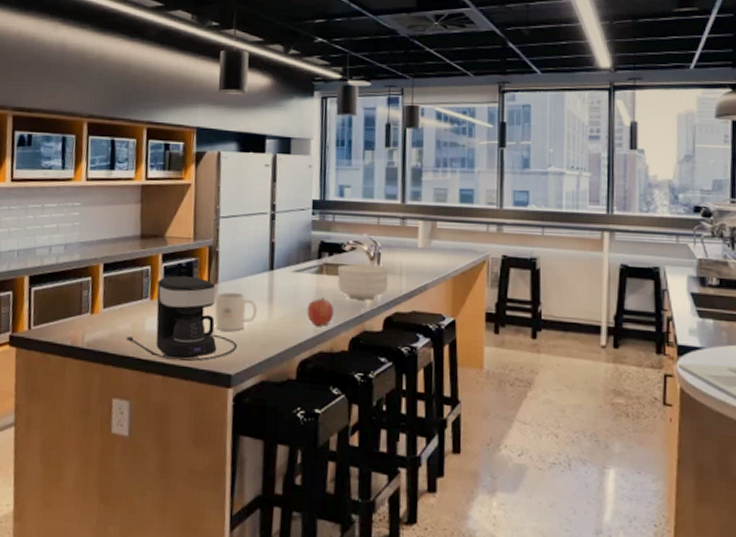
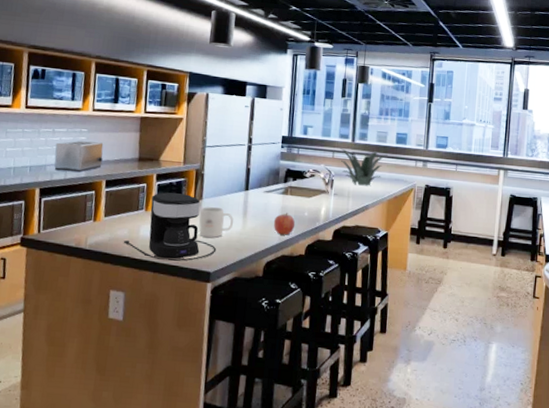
toaster: none [44,217,100,255] -> present [54,140,104,173]
bowl: present [337,263,389,300] -> none [299,187,340,216]
plant: none [387,212,449,260] -> present [340,148,388,186]

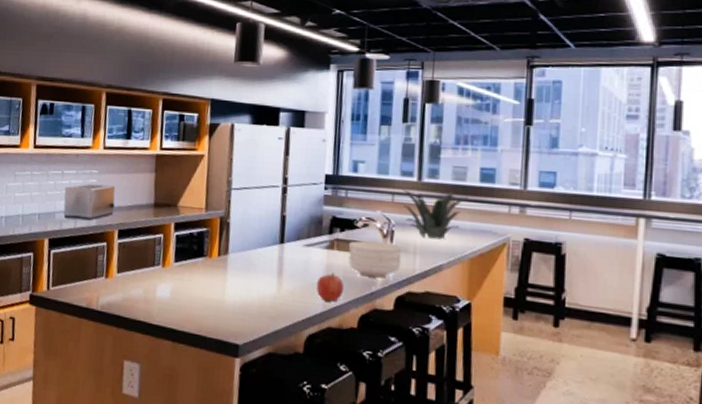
coffee maker: present [123,192,217,262] -> none [138,245,246,330]
mug: present [198,206,233,238] -> none [224,263,266,302]
bowl: none [299,187,340,216] -> present [348,240,402,278]

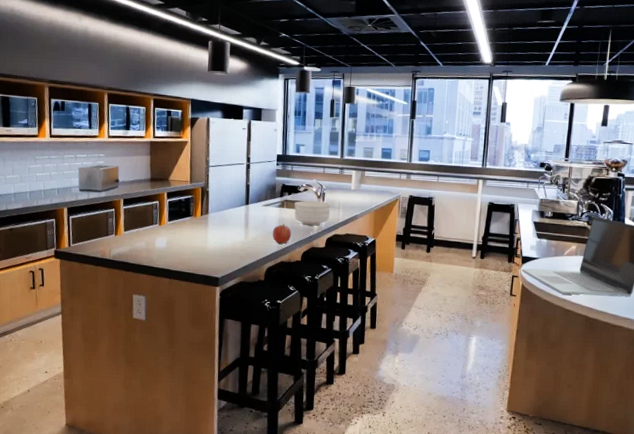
plant: present [402,189,468,240] -> none [330,164,374,198]

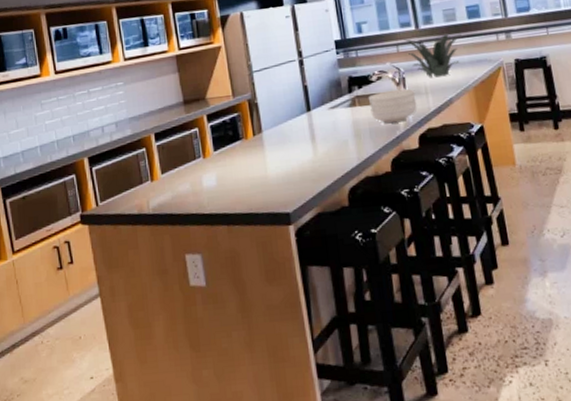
toaster: present [77,164,120,193] -> none [93,93,147,134]
fruit: present [272,224,292,244] -> none [347,127,373,154]
plant: none [330,164,374,198] -> present [404,33,462,78]

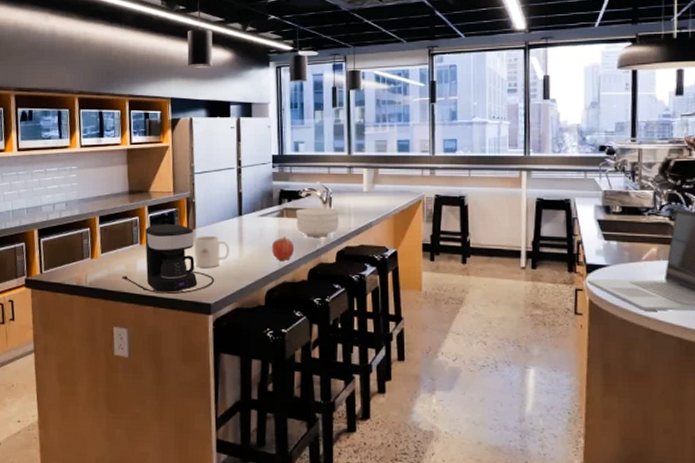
coffee maker: none [187,130,291,211] -> present [121,224,215,295]
mug: none [263,137,302,175] -> present [194,235,229,268]
fruit: none [347,127,373,154] -> present [271,237,295,261]
plant: present [404,33,462,78] -> none [336,162,389,201]

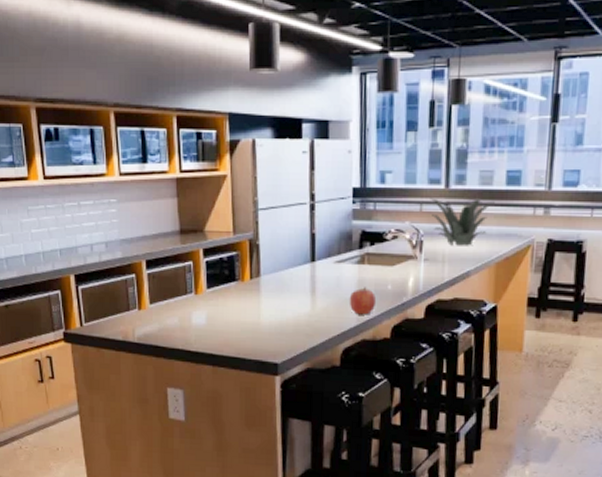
coffee maker: present [121,224,215,295] -> none [174,270,283,353]
mug: present [194,235,229,268] -> none [258,284,300,323]
bowl: present [295,207,339,237] -> none [378,252,431,289]
plant: none [336,162,389,201] -> present [430,198,495,246]

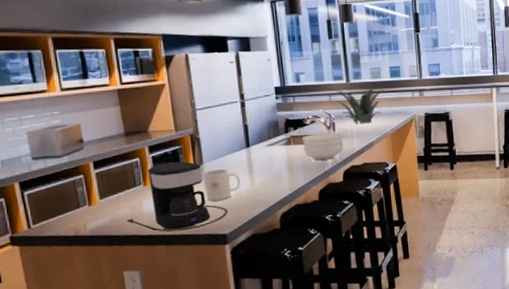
toaster: none [83,214,139,253] -> present [25,123,85,161]
coffee maker: none [174,270,283,353] -> present [126,161,228,233]
mug: none [258,284,300,323] -> present [203,168,240,202]
fruit: present [349,287,377,315] -> none [281,162,304,185]
bowl: none [378,252,431,289] -> present [302,132,344,161]

